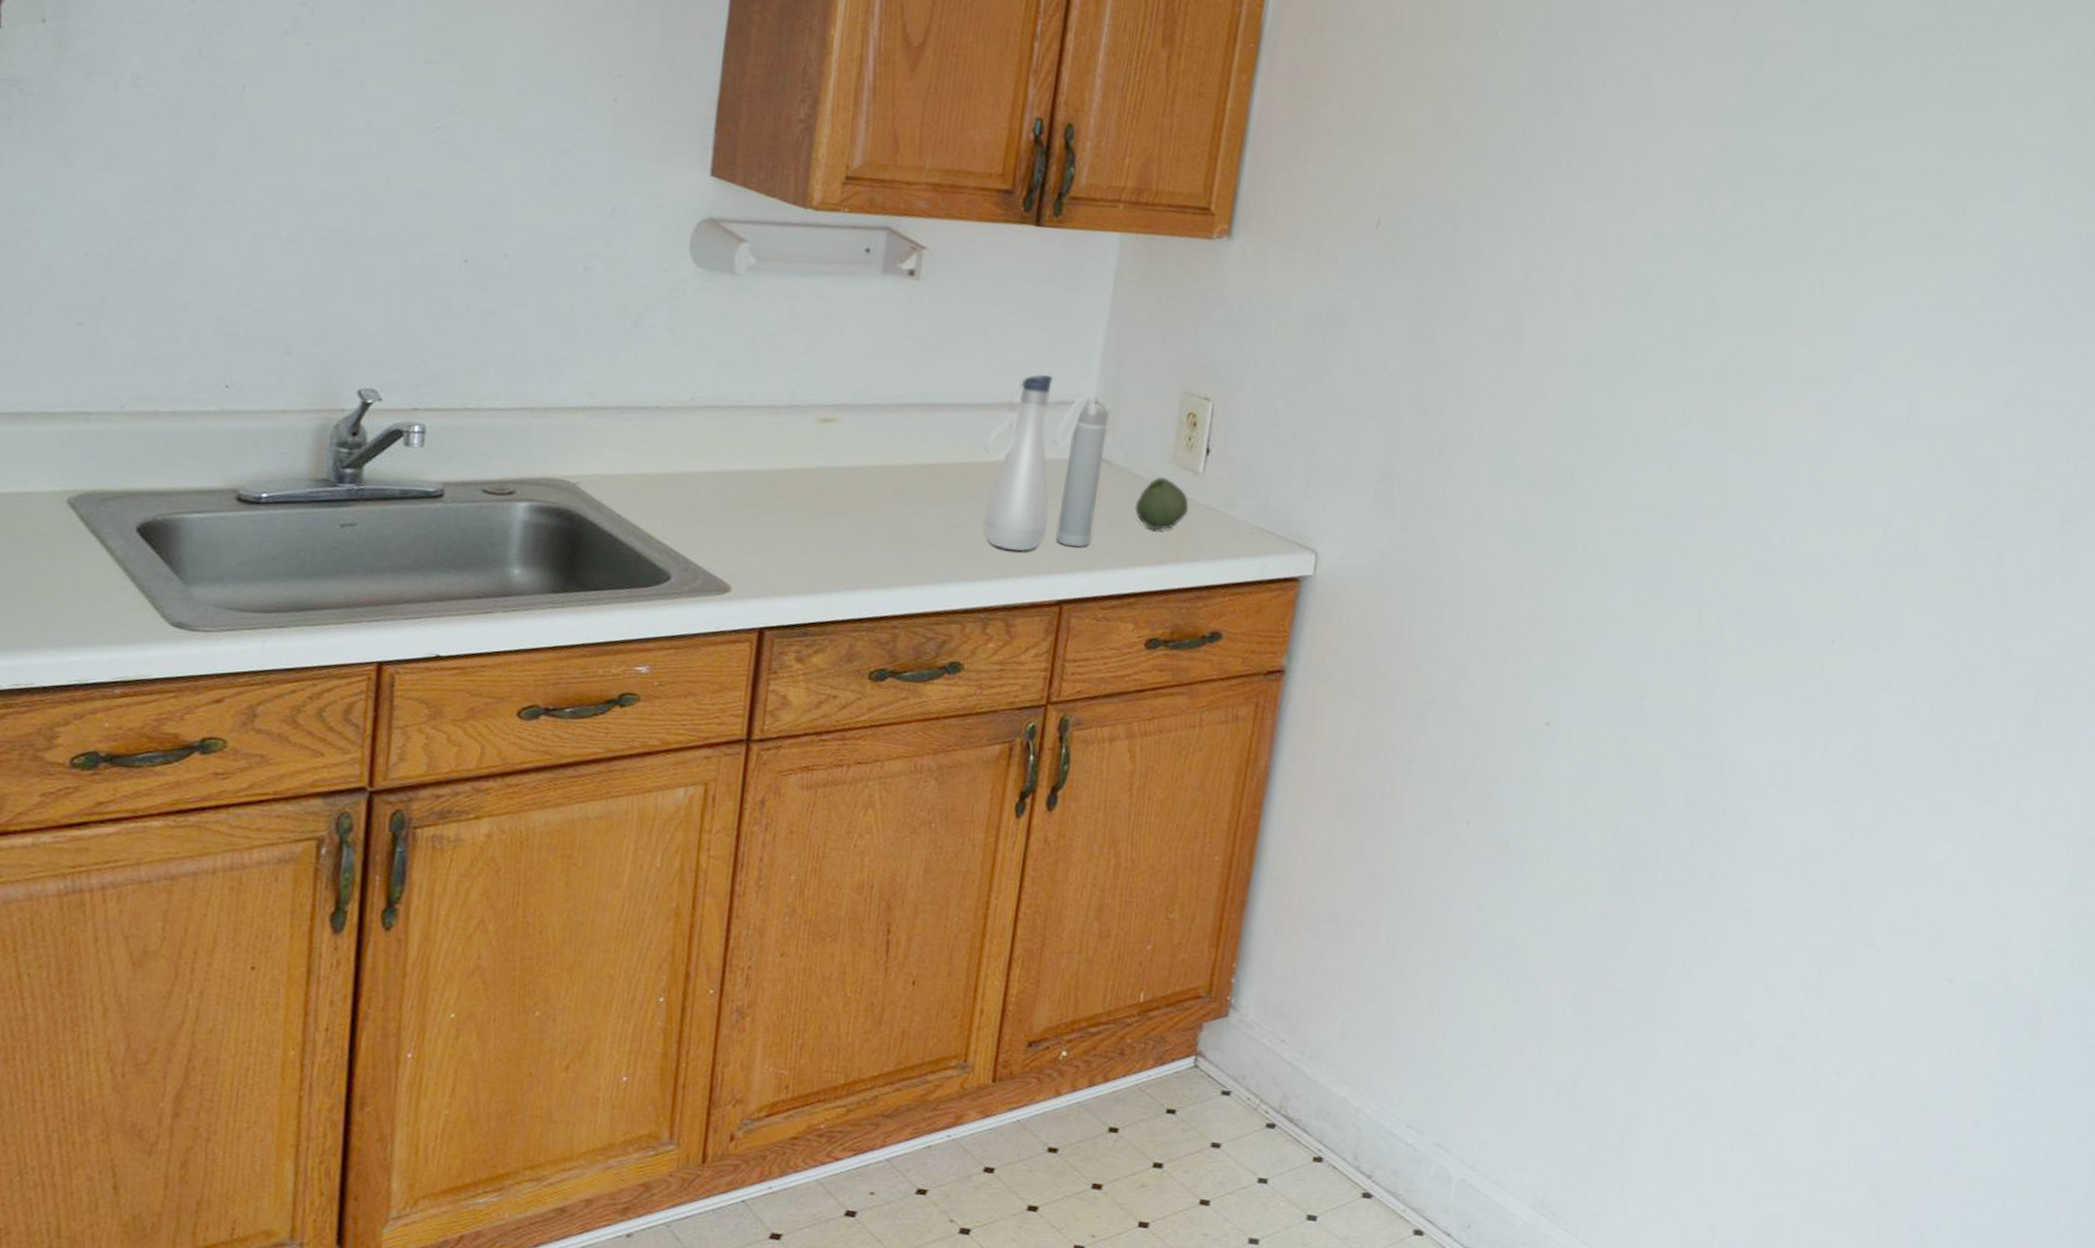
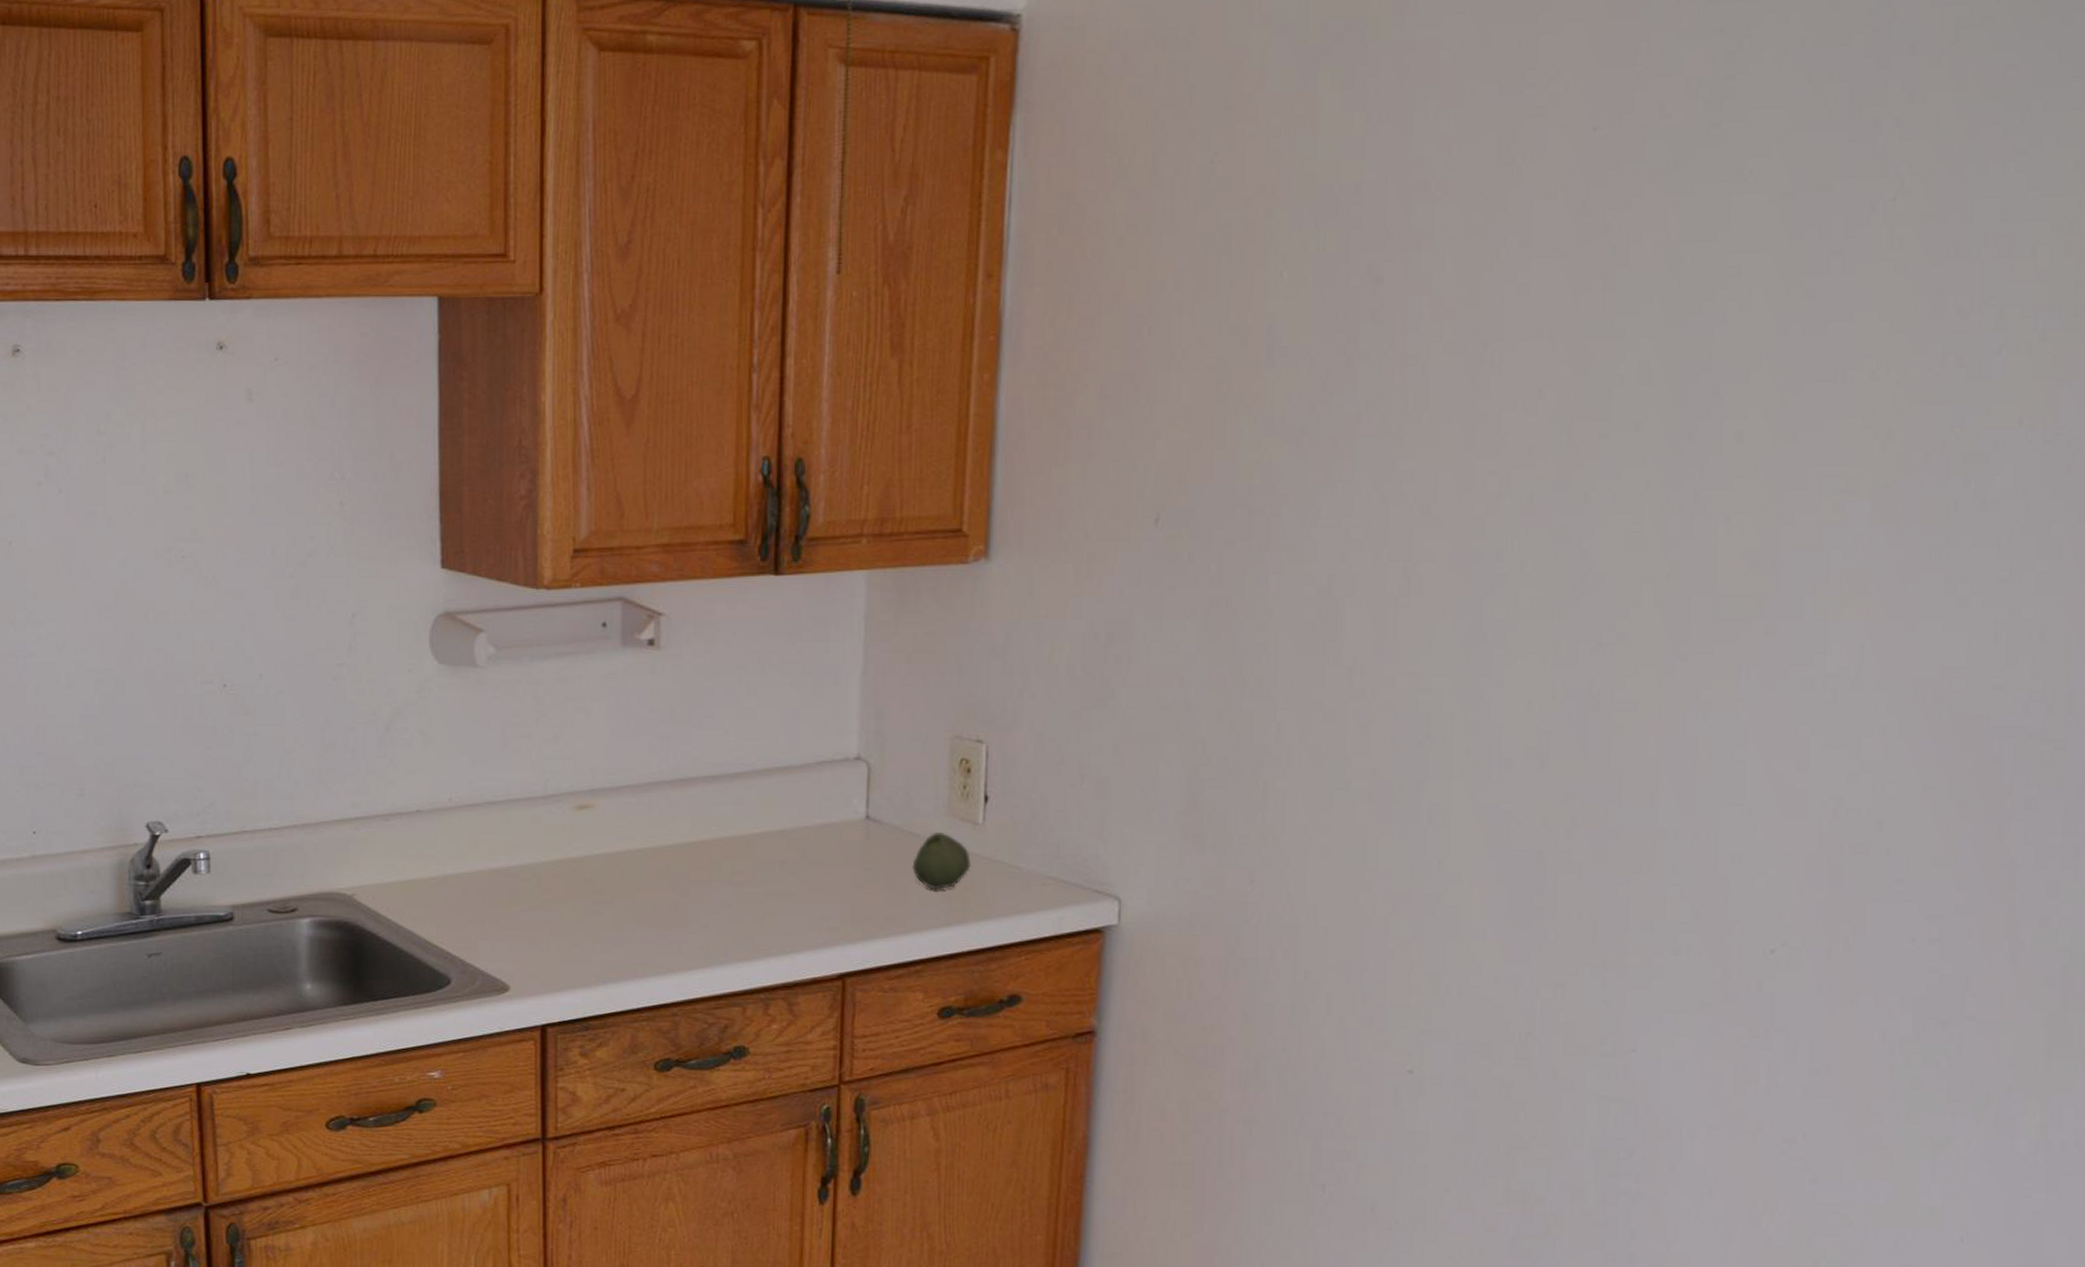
water bottle: present [983,374,1109,552] -> none [744,734,874,926]

